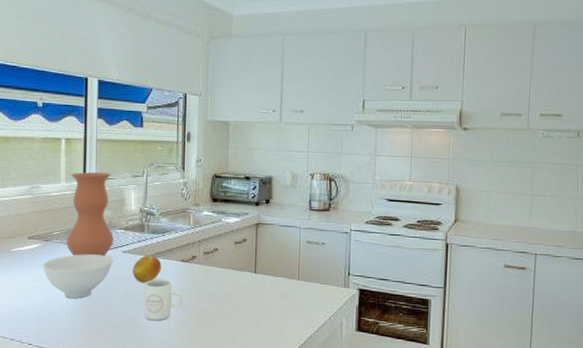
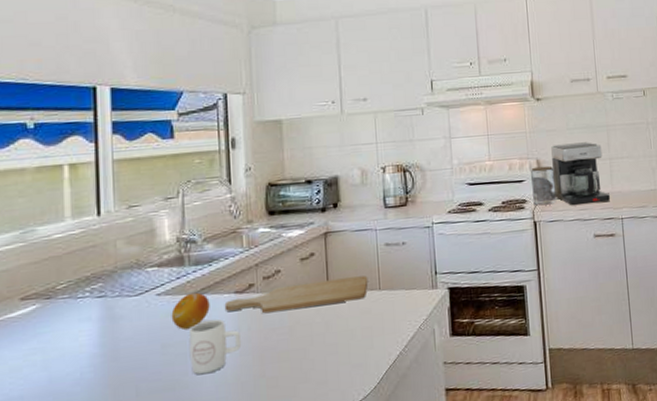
bowl: present [42,254,113,299] -> none [43,303,144,369]
vase: present [66,172,114,256] -> none [77,199,143,312]
chopping board: none [172,262,290,285] -> present [224,275,369,314]
jar: none [448,193,473,230] -> present [531,166,557,206]
coffee maker: none [470,174,526,237] -> present [551,142,610,206]

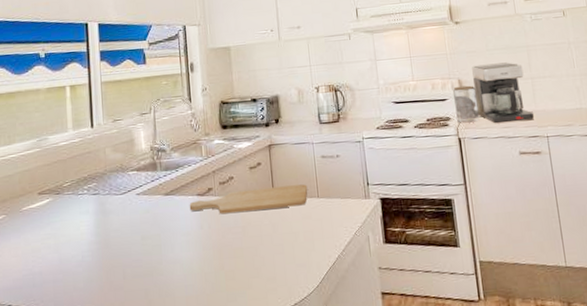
fruit: present [171,292,210,329] -> none [148,193,178,225]
mug: present [188,318,242,375] -> none [161,217,204,264]

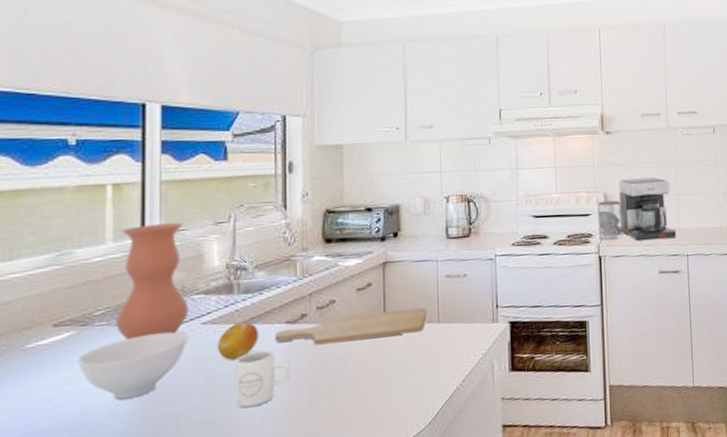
bowl: none [55,200,128,253] -> present [77,332,188,400]
vase: none [77,114,127,206] -> present [116,223,188,340]
fruit: none [148,193,178,225] -> present [217,321,259,360]
mug: none [161,217,204,264] -> present [235,349,292,408]

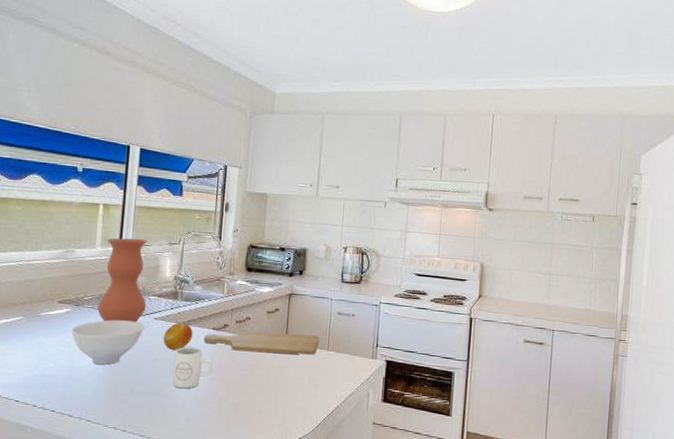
jar: present [598,200,623,240] -> none [472,269,496,306]
coffee maker: present [619,177,676,242] -> none [493,253,545,313]

